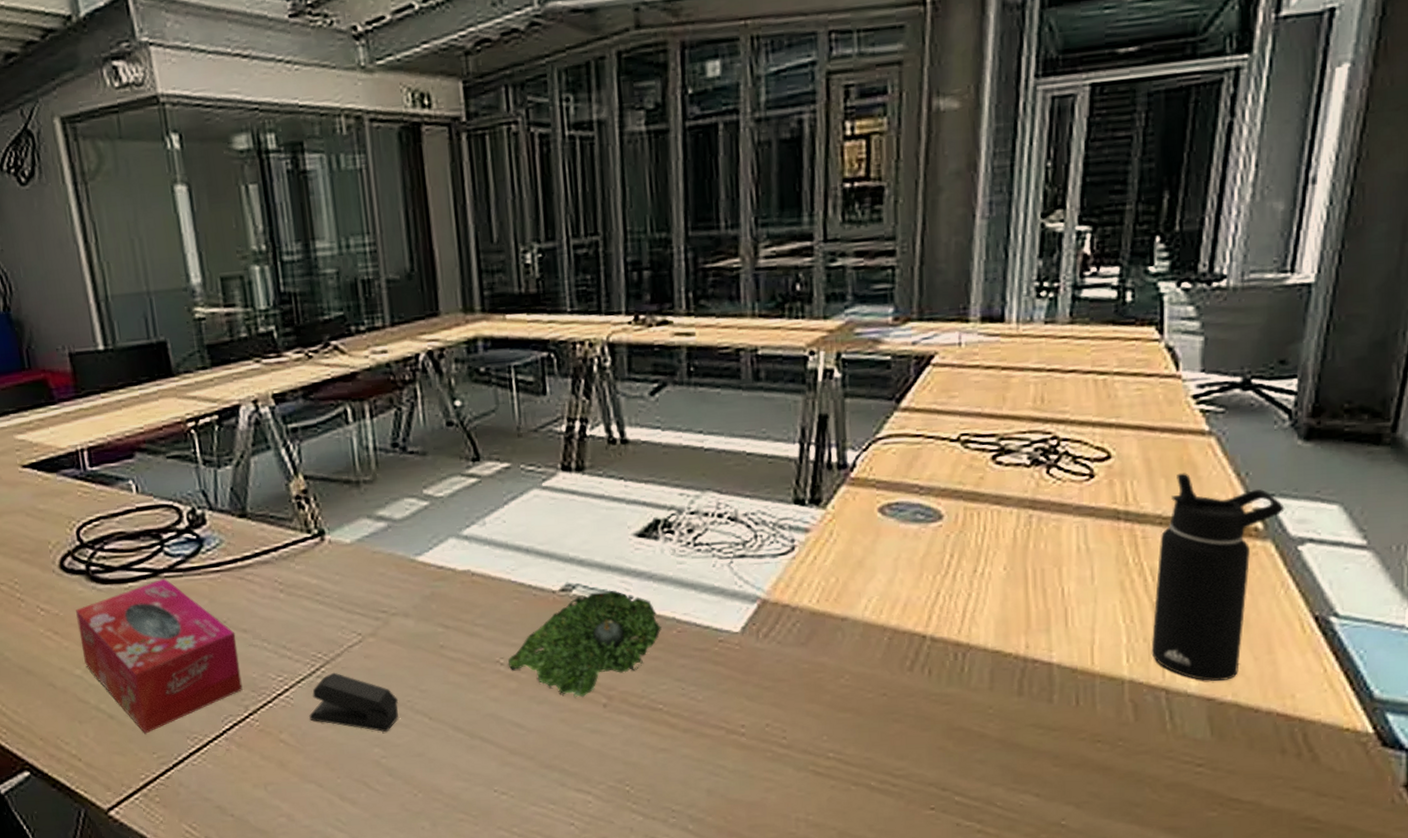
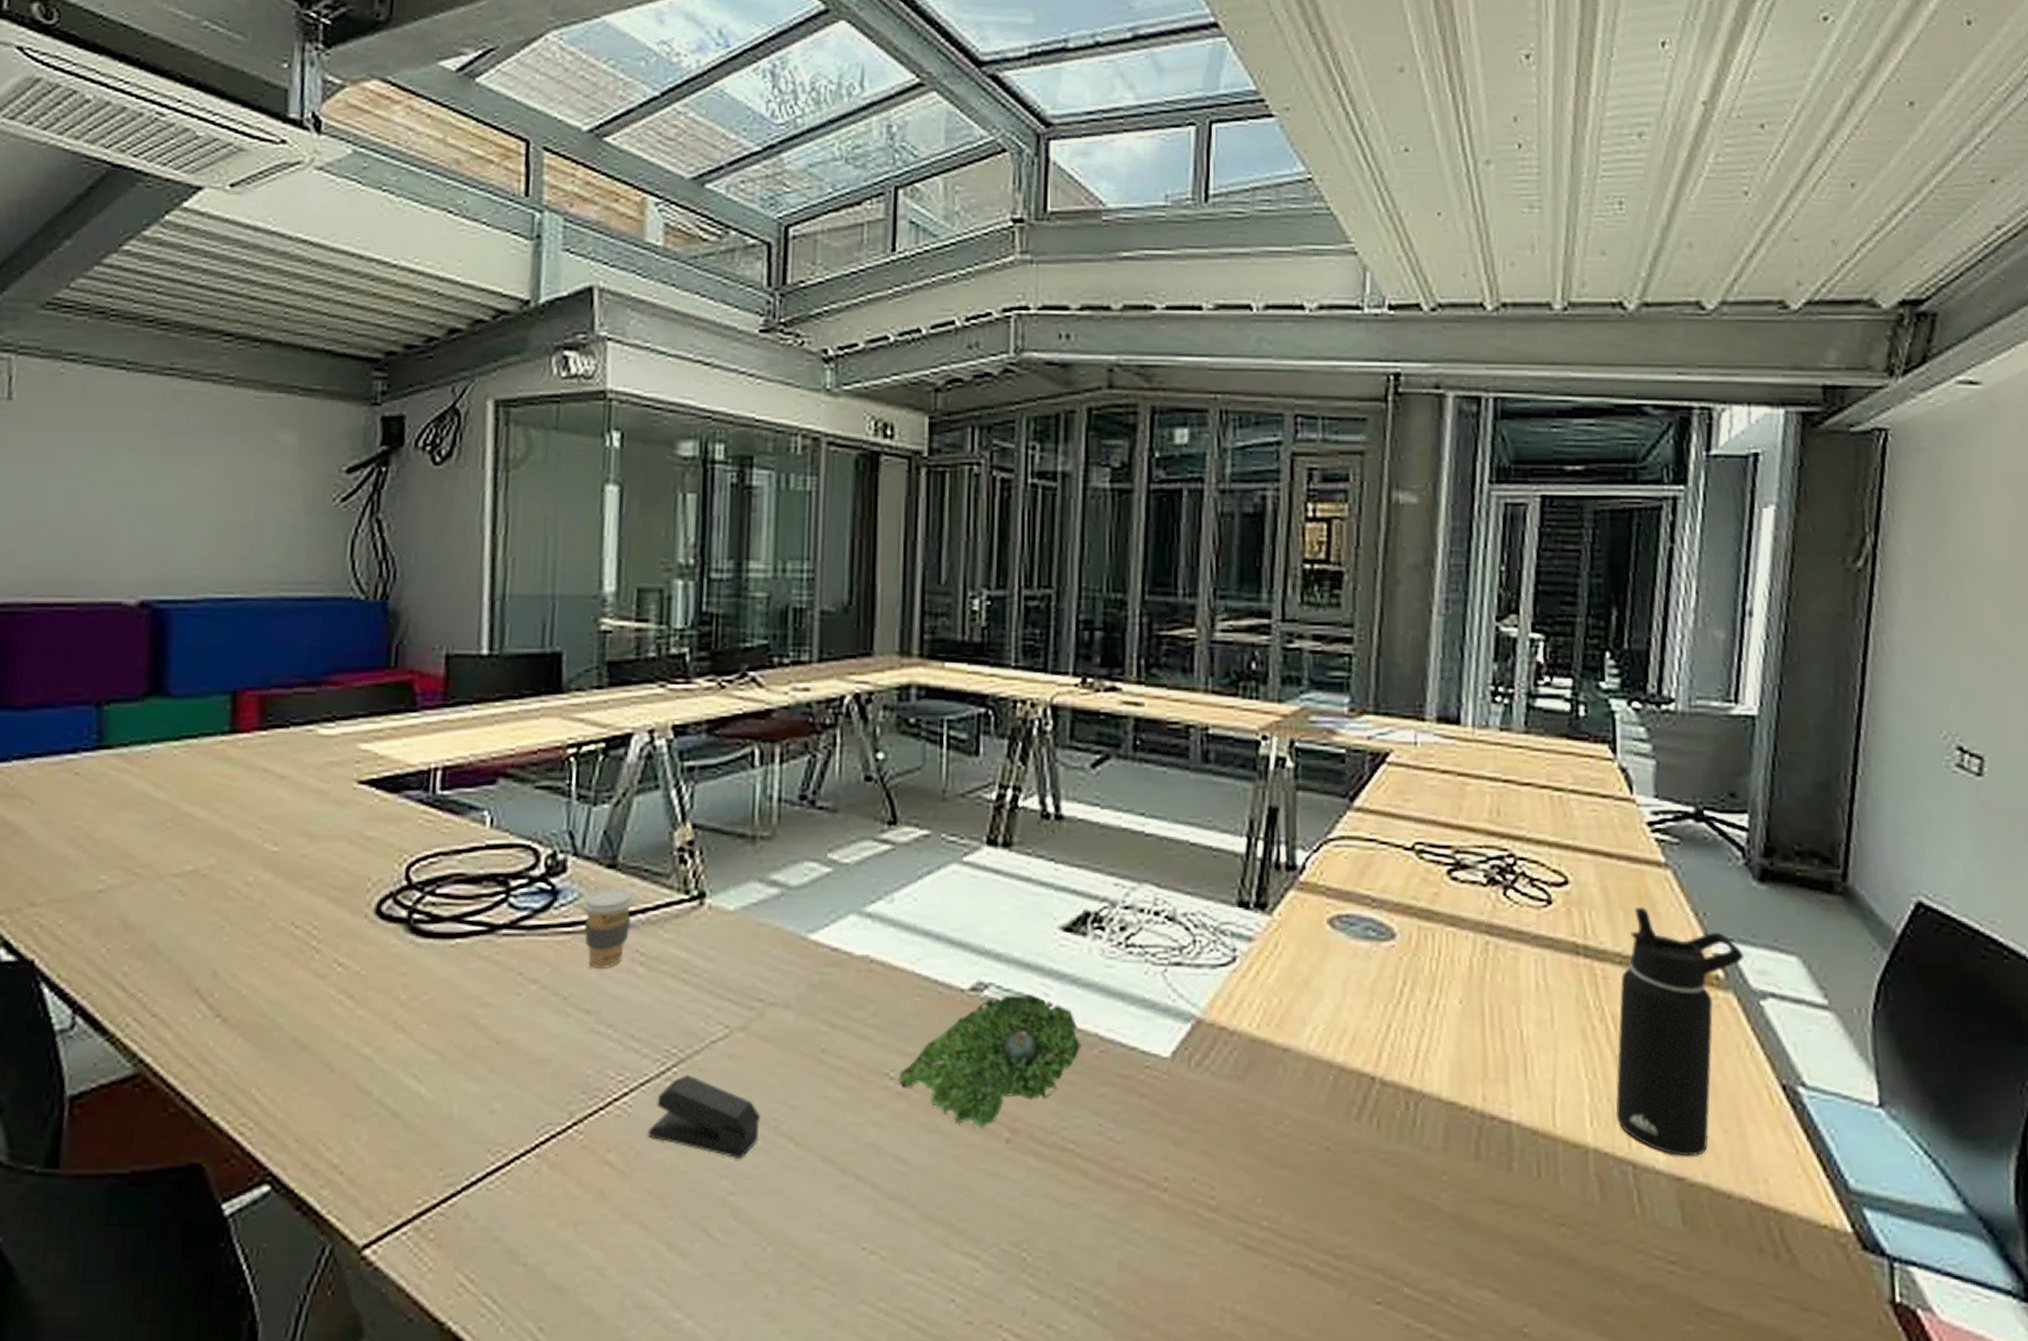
tissue box: present [76,578,243,734] -> none [378,936,576,1142]
coffee cup: none [224,532,267,597] -> present [582,886,636,968]

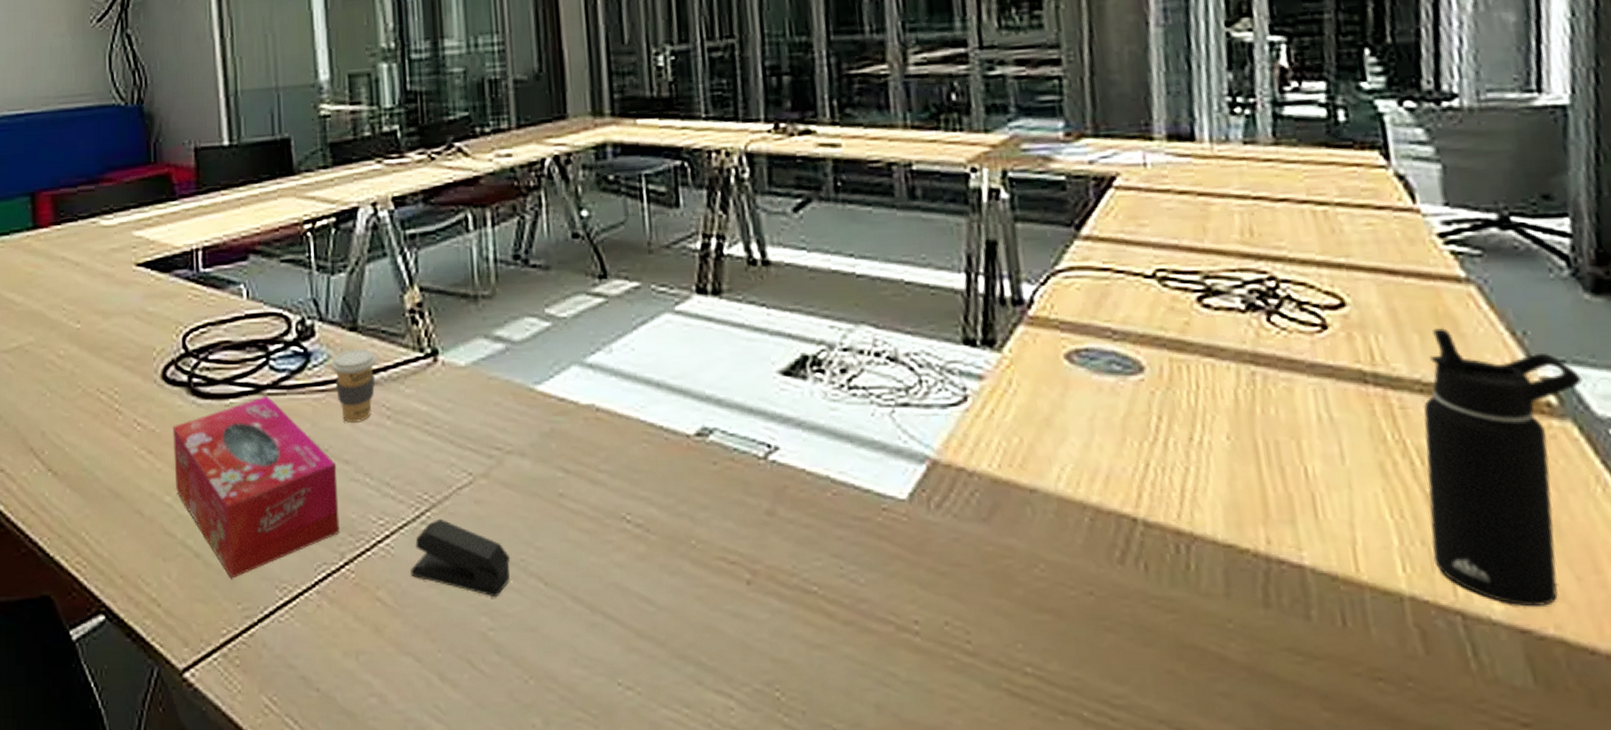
tissue box: none [378,936,576,1142] -> present [173,395,340,579]
plant: present [900,995,1081,1129] -> none [636,439,814,570]

